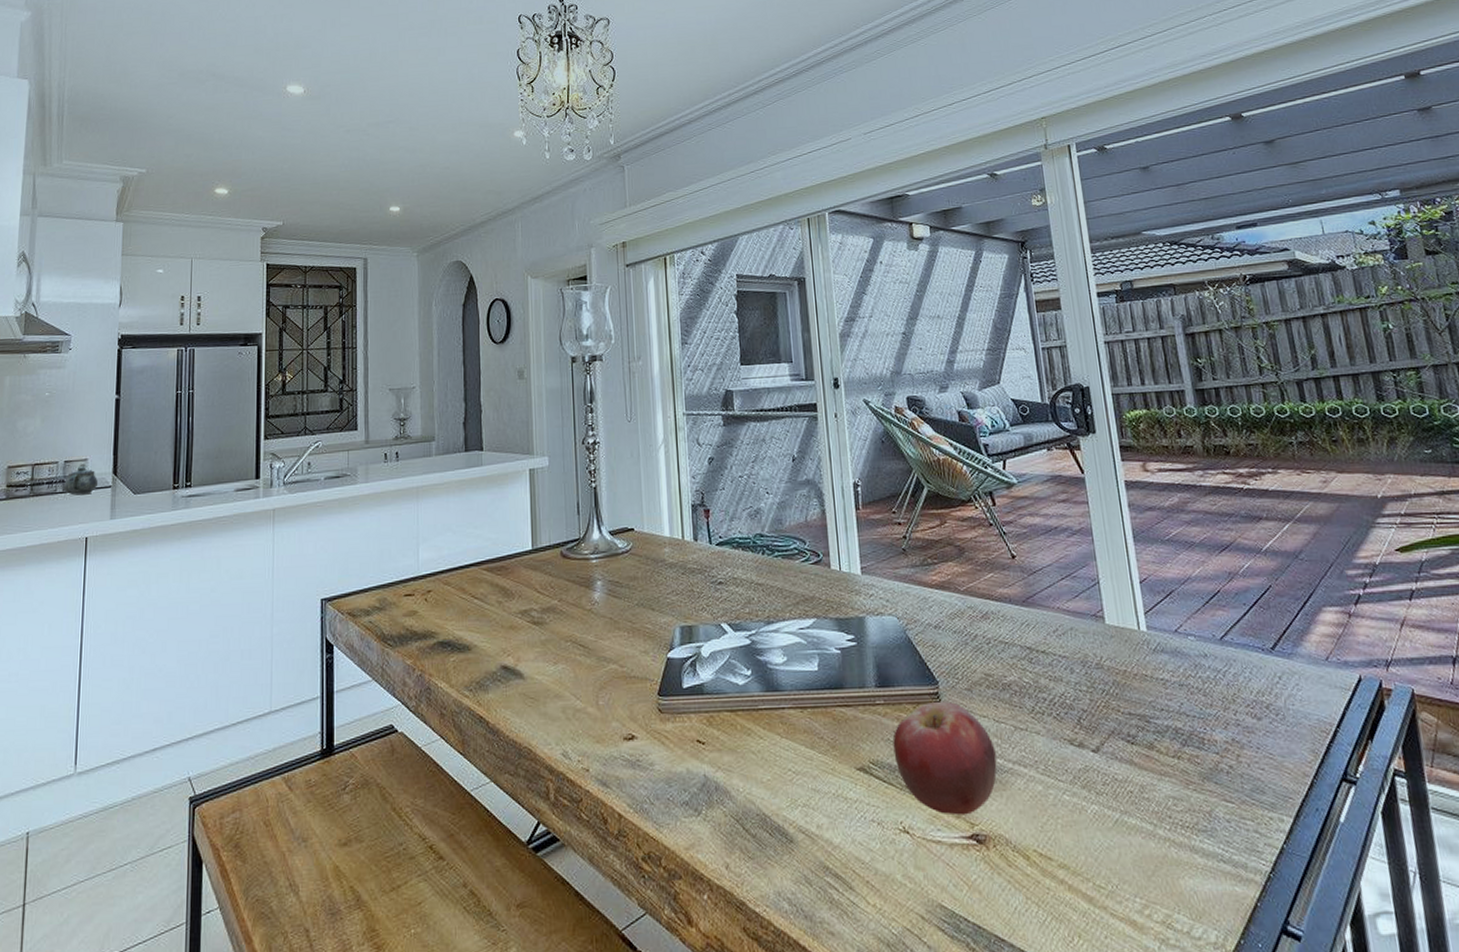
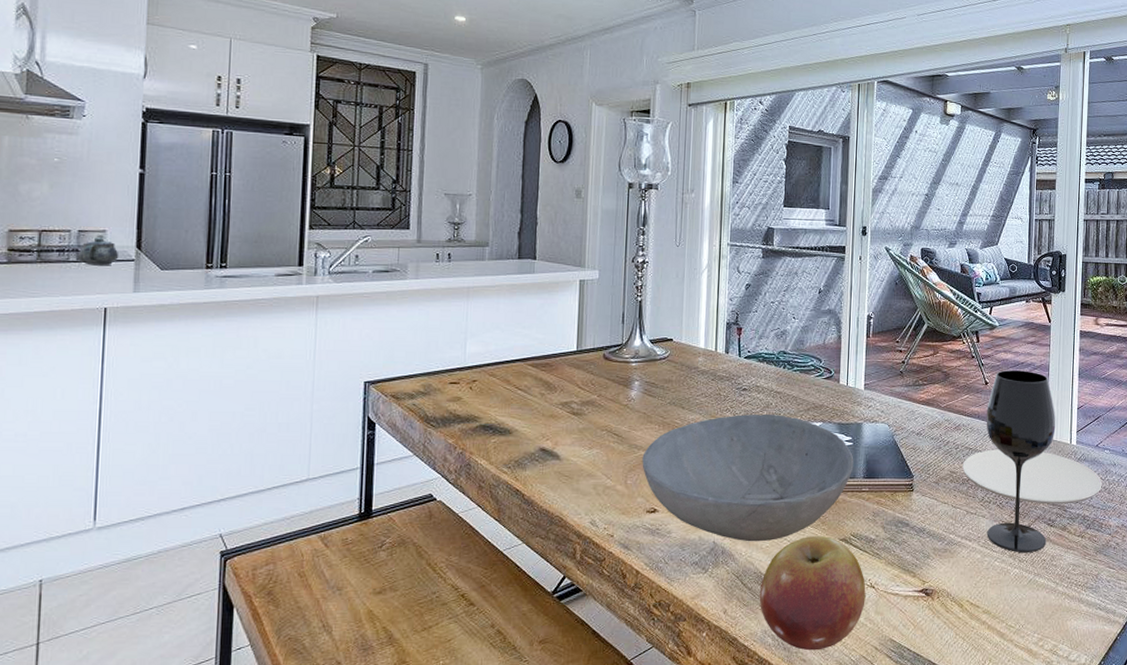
bowl: none [613,611,862,775] -> present [642,414,854,542]
fruit: none [765,765,900,920] -> present [759,536,866,651]
fruit: present [893,701,997,815] -> none [871,490,950,575]
plate: none [999,642,1194,714] -> present [962,449,1102,505]
wine glass: none [1018,537,1130,783] -> present [986,370,1056,553]

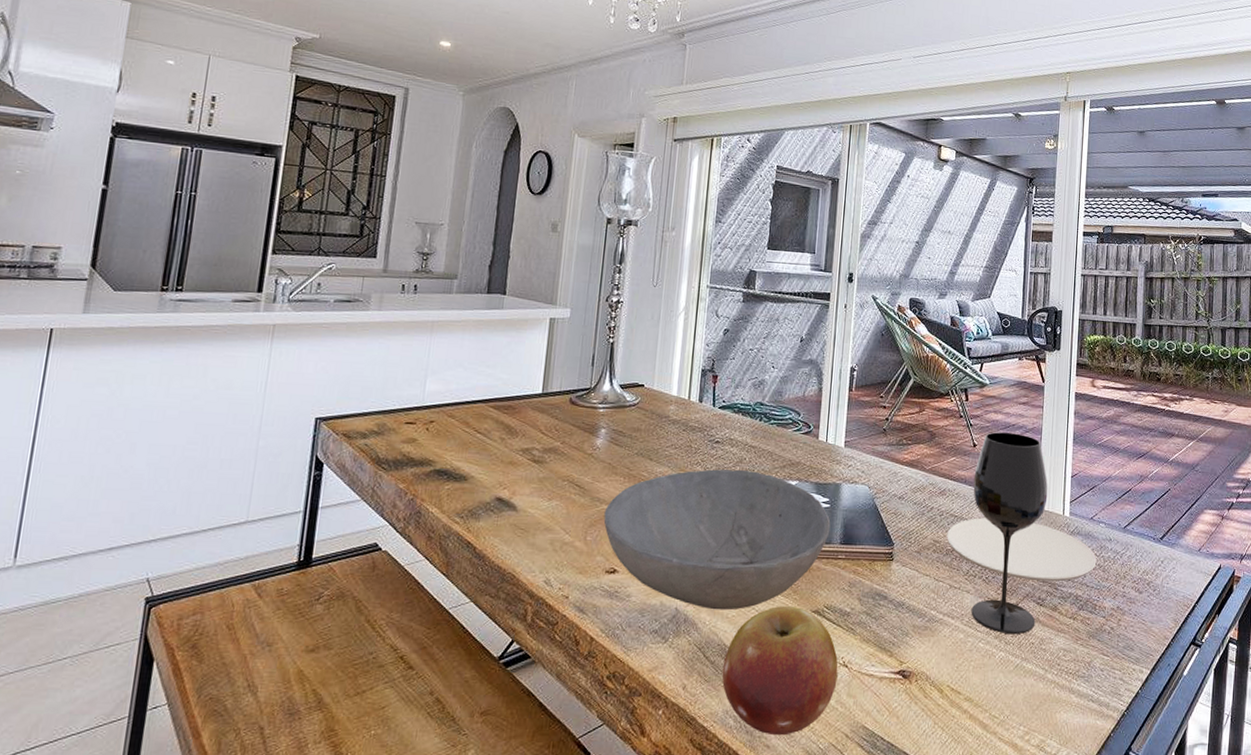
teapot: present [77,237,119,266] -> none [28,254,72,284]

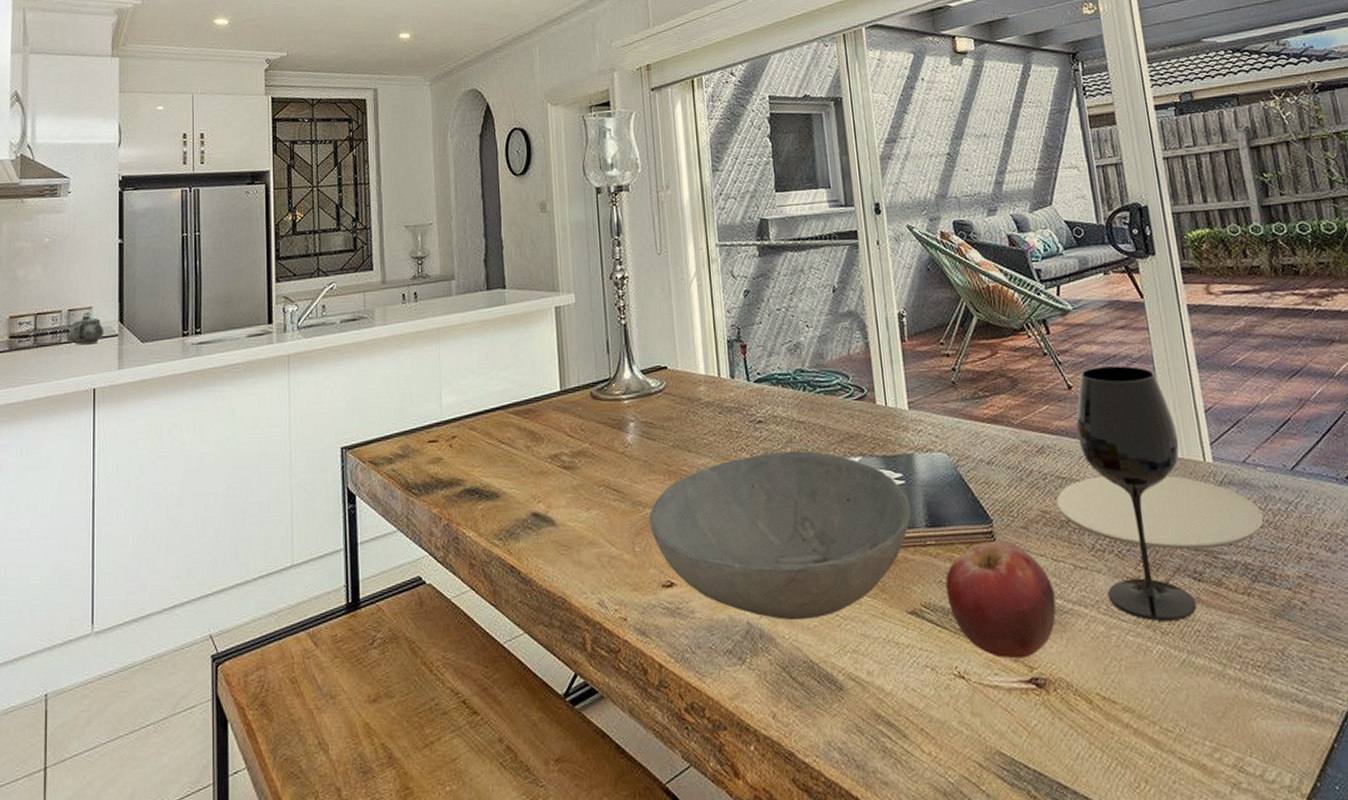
teapot: none [28,254,72,284] -> present [68,315,104,345]
fruit: present [722,606,838,736] -> none [814,609,956,770]
fruit: none [846,559,931,655] -> present [945,540,1057,659]

